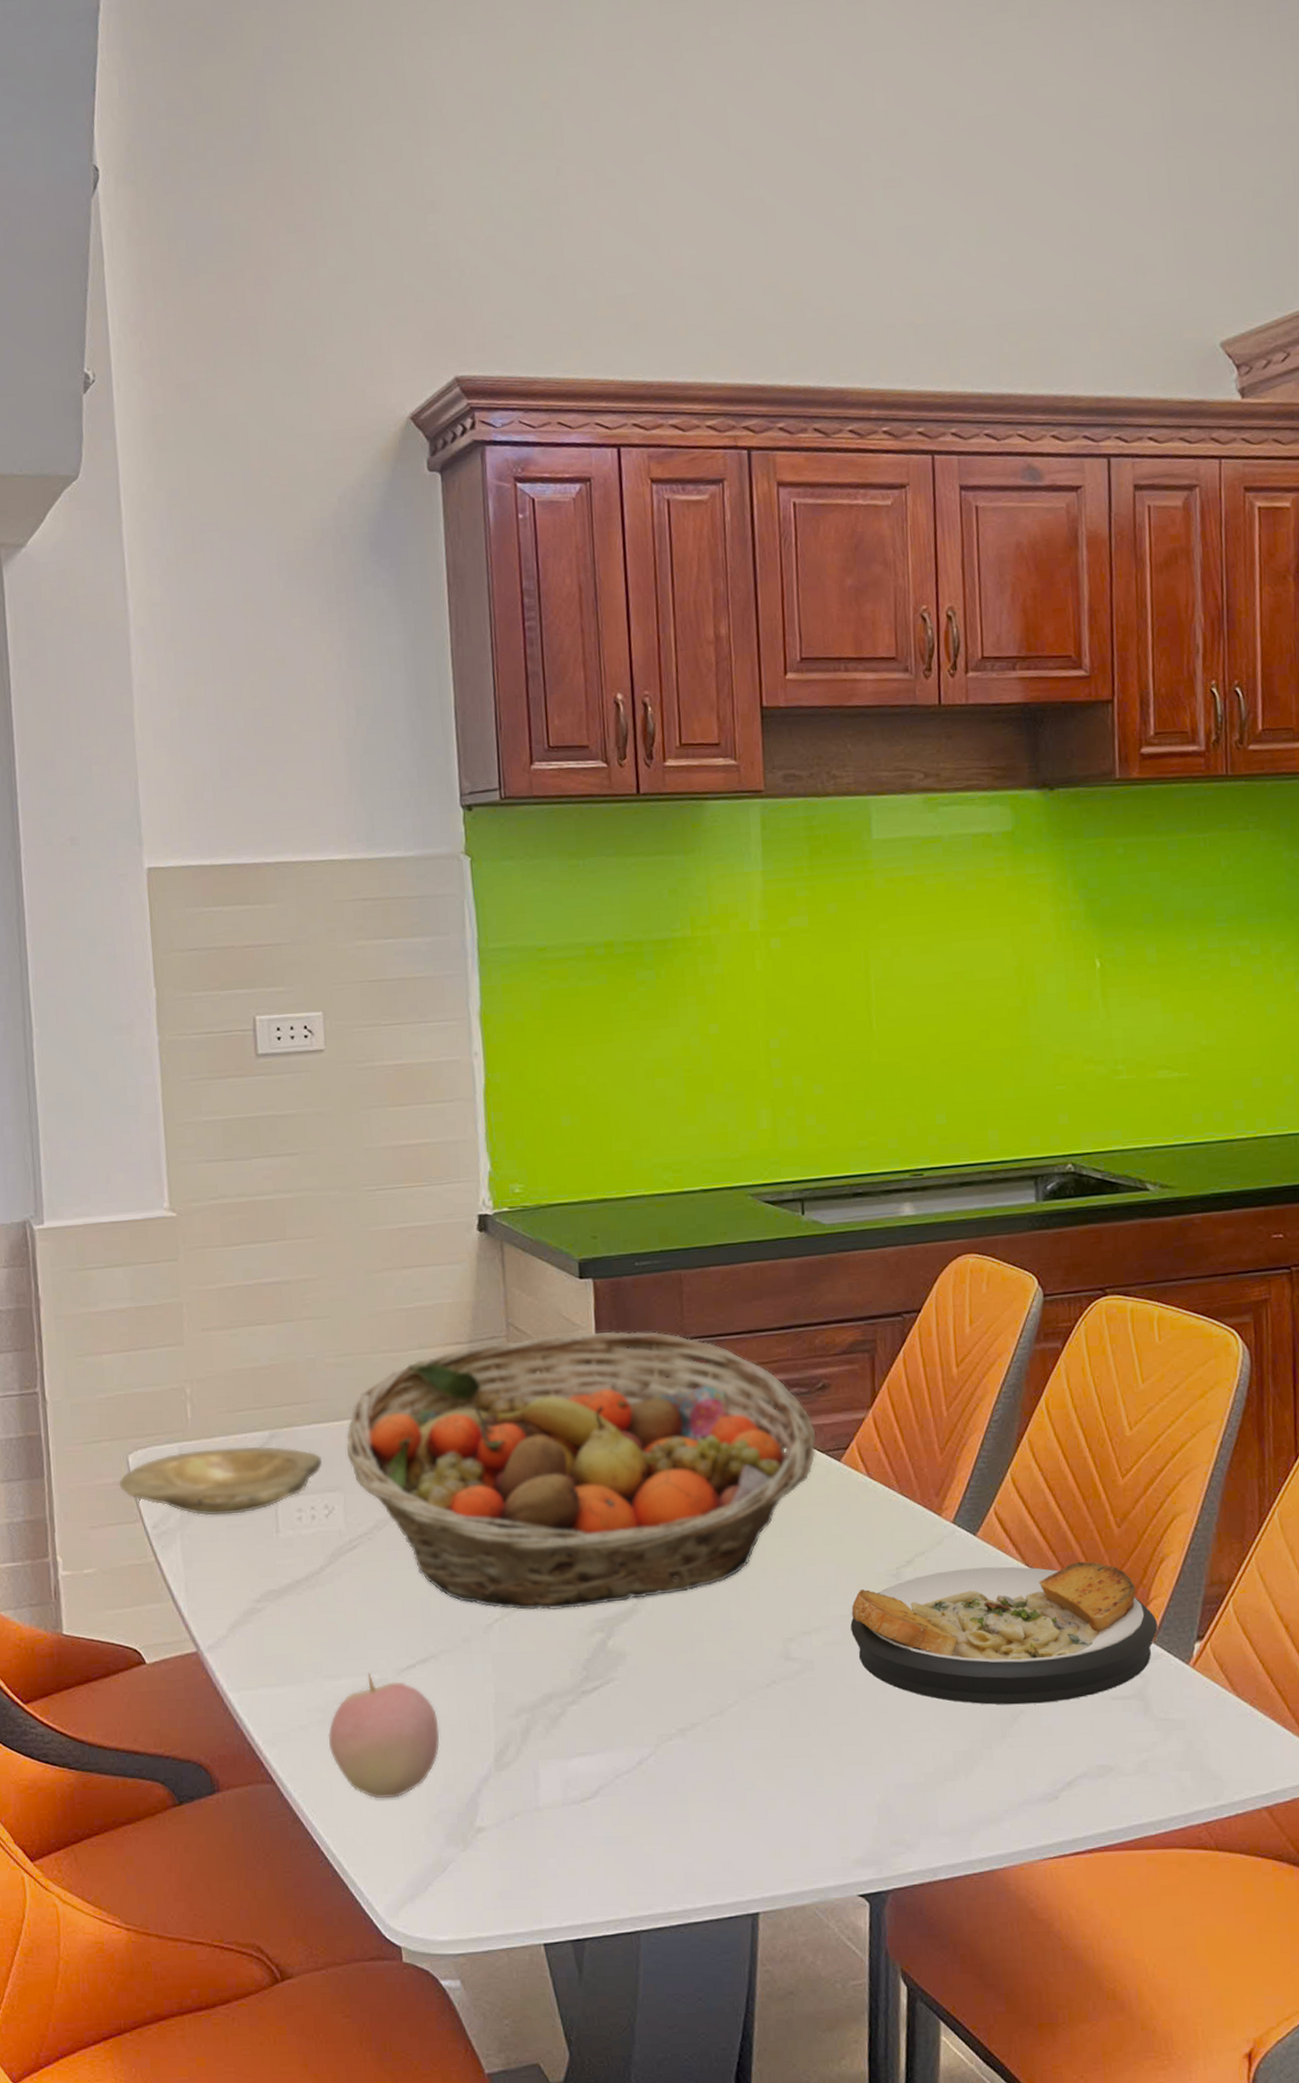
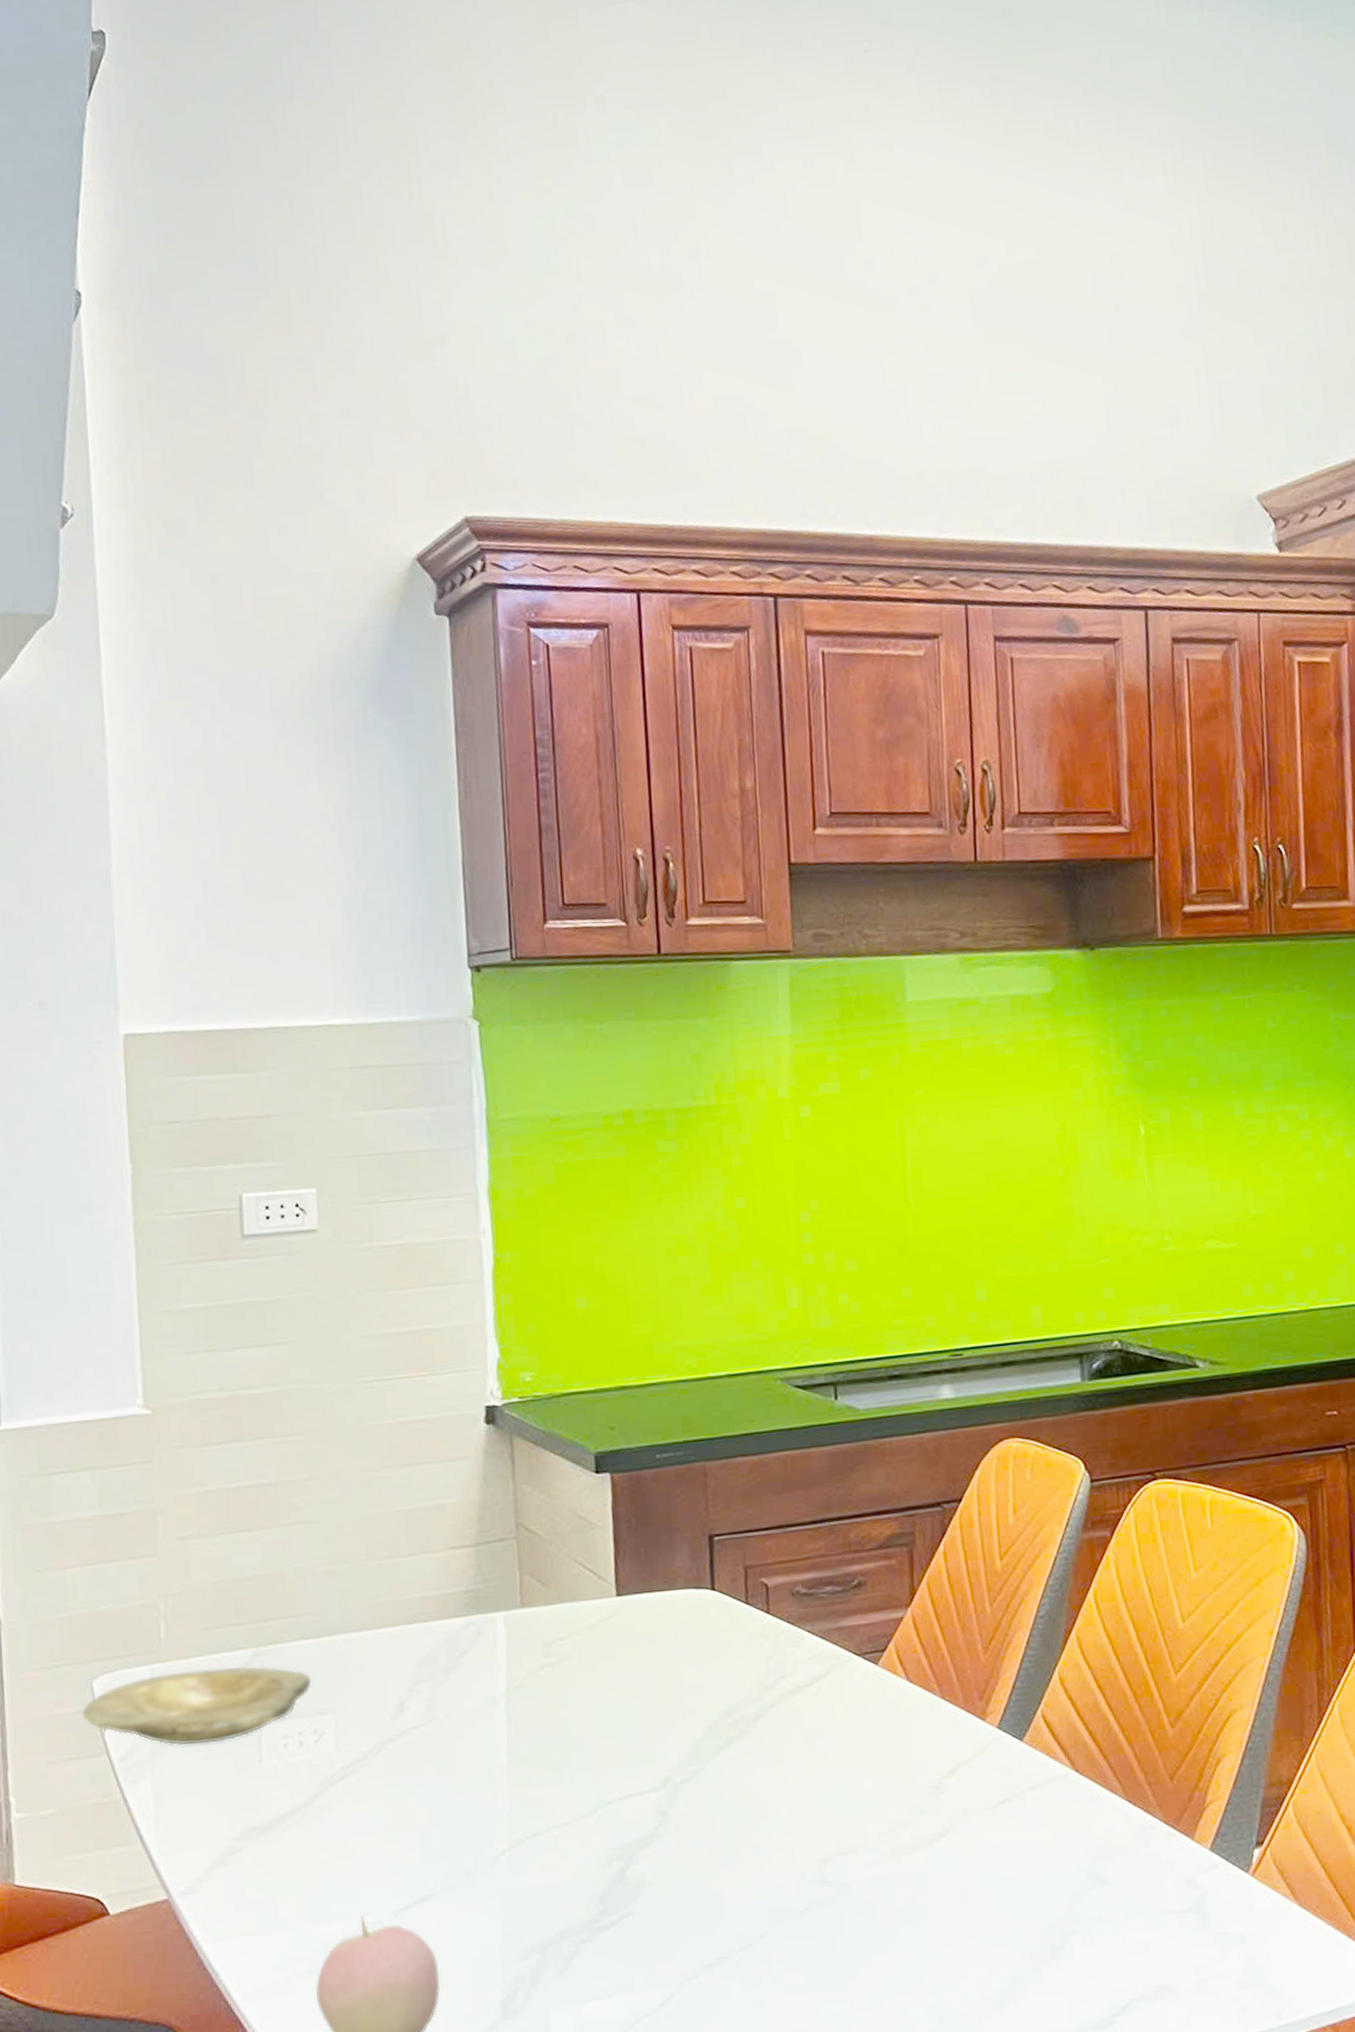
fruit basket: present [346,1331,817,1610] -> none [338,1529,852,1839]
plate: present [850,1561,1158,1705] -> none [889,1765,1215,1925]

